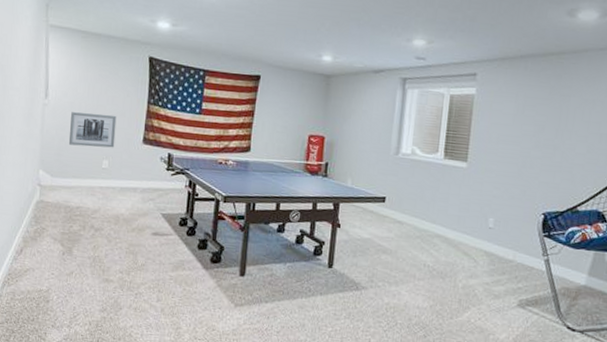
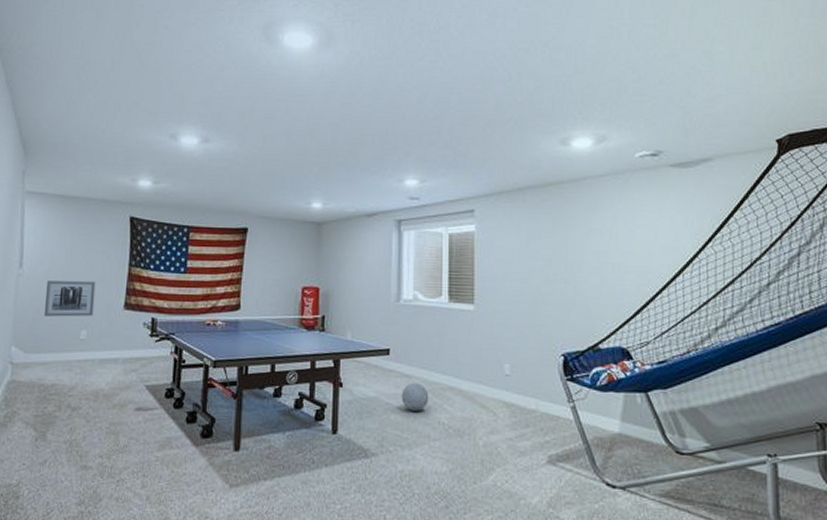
ball: none [392,228,418,254] -> present [401,383,429,411]

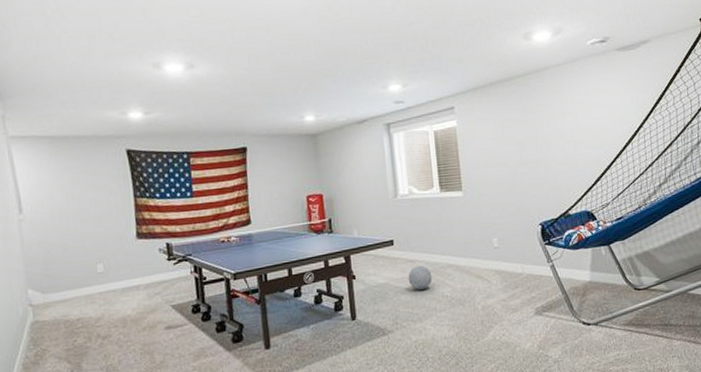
wall art: present [43,280,96,317] -> none [52,216,107,257]

